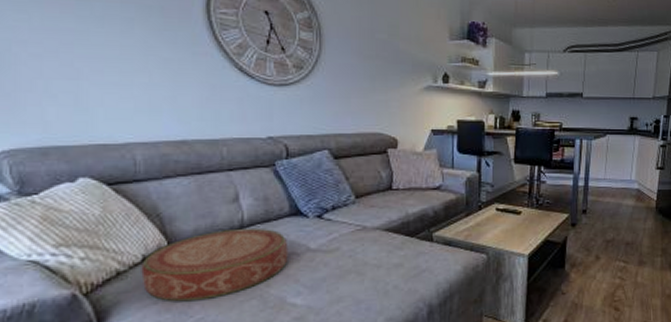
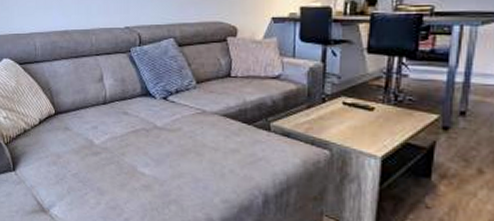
cushion: present [141,228,289,302] -> none [38,104,140,159]

